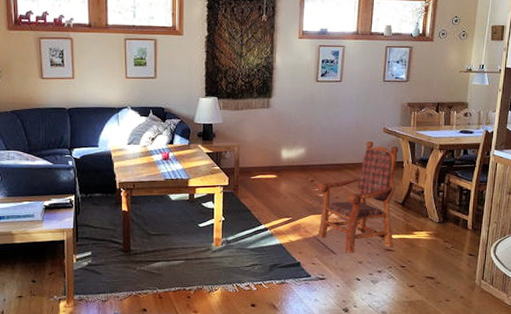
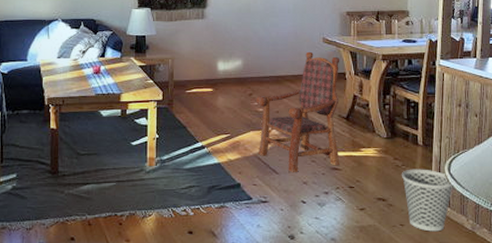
wastebasket: none [450,251,497,307] -> present [402,169,453,232]

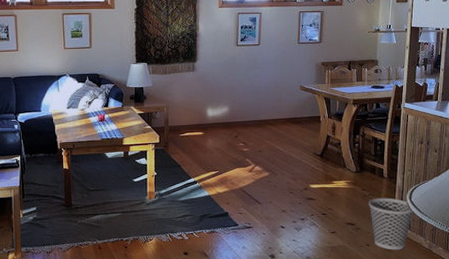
armchair: present [256,51,340,173] -> none [241,98,316,203]

